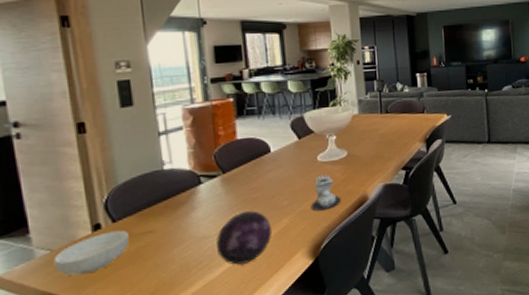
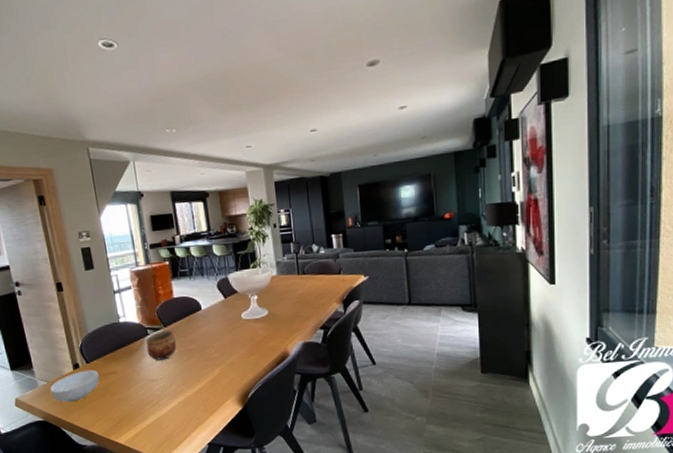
bowl: none [197,176,237,214] -> present [146,330,177,361]
decorative orb: present [216,210,273,265] -> none [163,360,207,405]
candle: present [310,174,342,211] -> none [237,330,265,364]

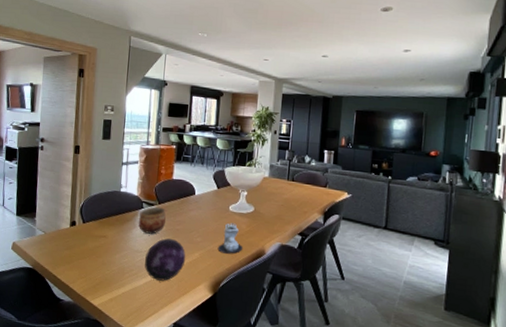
cereal bowl: present [49,369,99,402] -> none [44,228,91,257]
decorative orb: none [163,360,207,405] -> present [145,238,186,281]
candle: none [237,330,265,364] -> present [217,223,243,255]

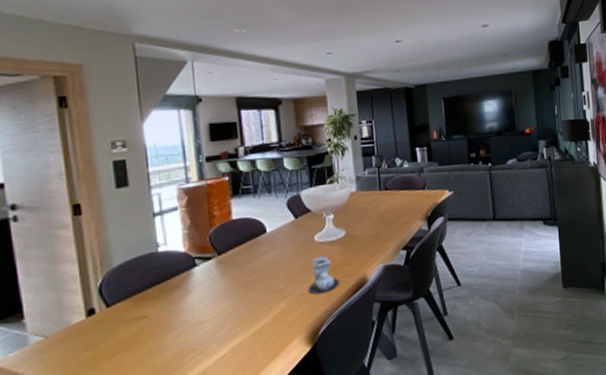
bowl: present [138,206,166,235] -> none [192,258,232,298]
decorative orb: present [145,238,186,281] -> none [211,294,269,352]

